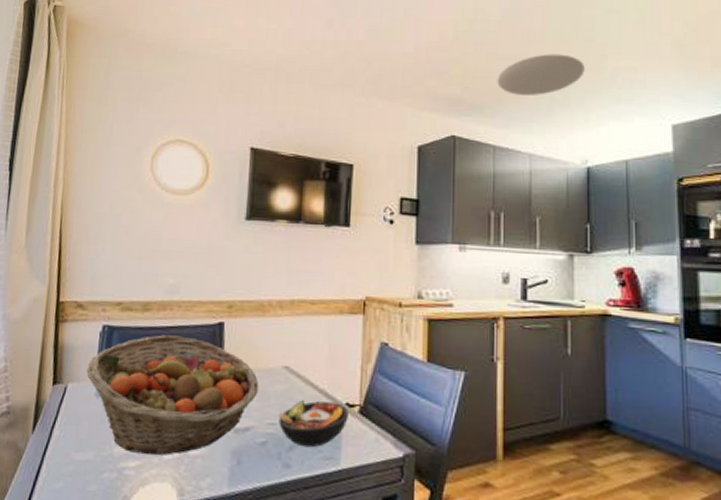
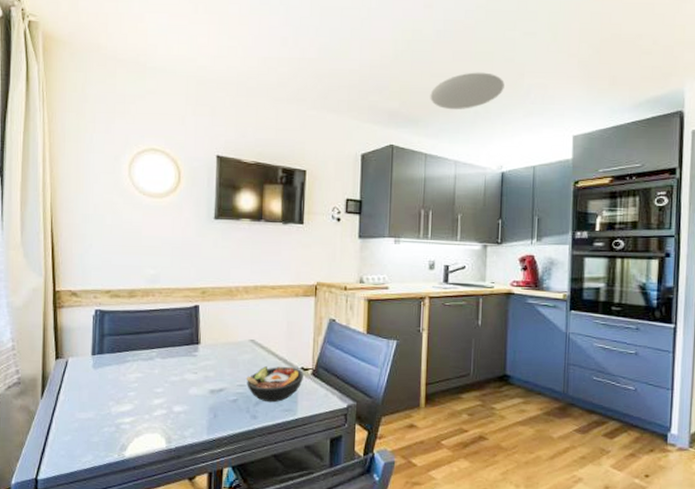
fruit basket: present [86,335,259,455] -> none [83,317,230,412]

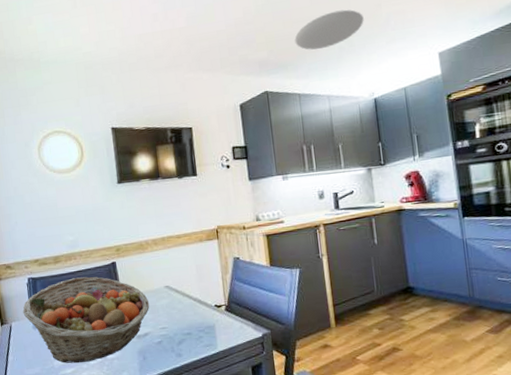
fruit basket: none [83,317,230,412] -> present [22,277,150,363]
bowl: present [246,366,303,403] -> none [166,305,218,341]

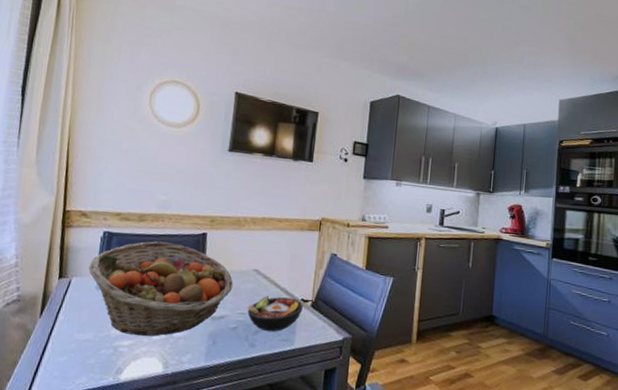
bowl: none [166,305,218,341] -> present [247,296,303,332]
ceiling light: present [294,9,364,50] -> none [435,36,502,69]

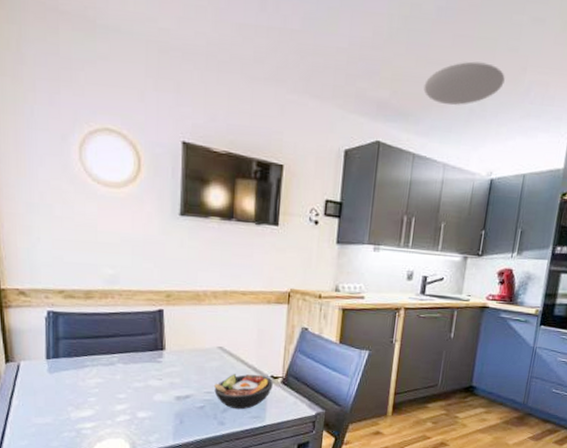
fruit basket: present [88,241,234,337] -> none [36,320,197,418]
ceiling light: none [435,36,502,69] -> present [423,61,505,105]

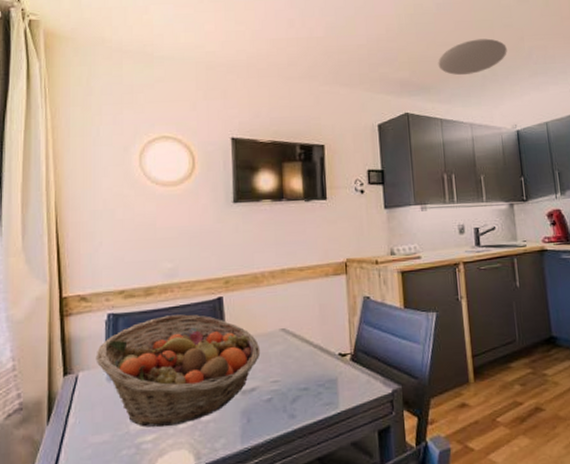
fruit basket: none [36,320,197,418] -> present [96,314,261,427]
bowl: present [213,374,273,410] -> none [279,354,342,398]

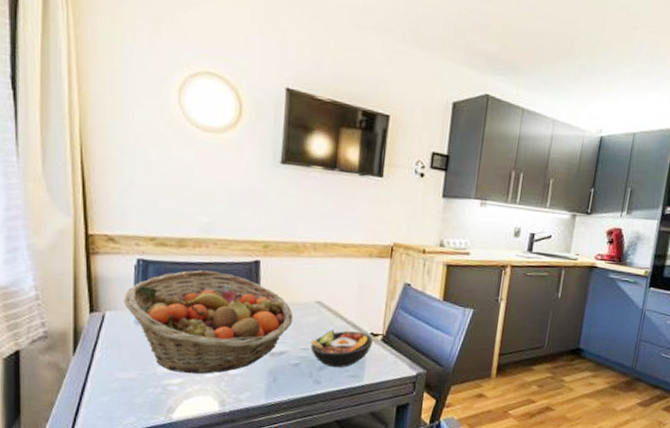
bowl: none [279,354,342,398] -> present [310,330,373,368]
ceiling light: present [438,38,507,75] -> none [534,18,616,62]

